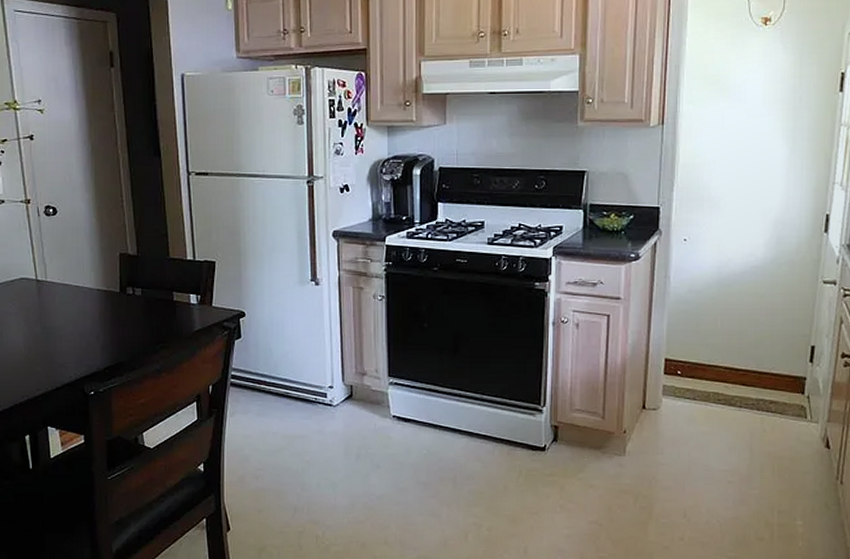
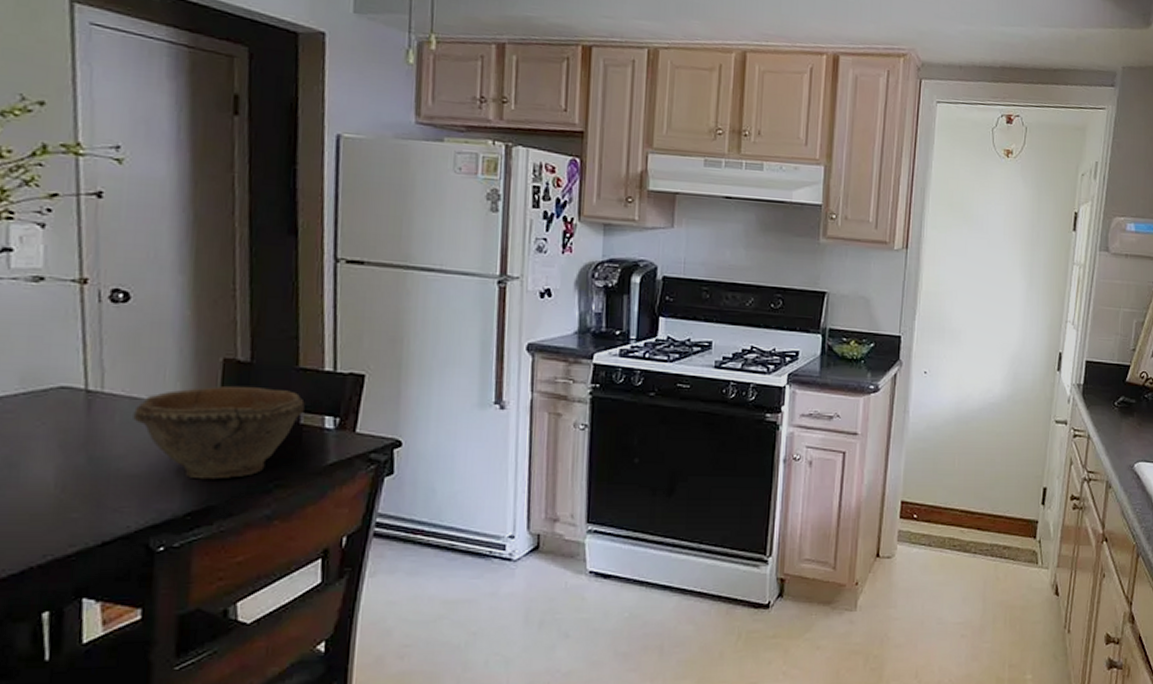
bowl: none [66,273,176,343] -> present [133,385,305,480]

